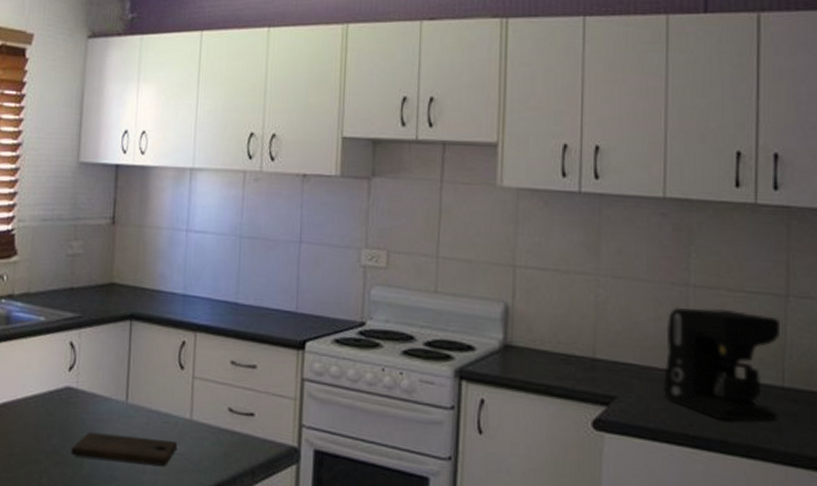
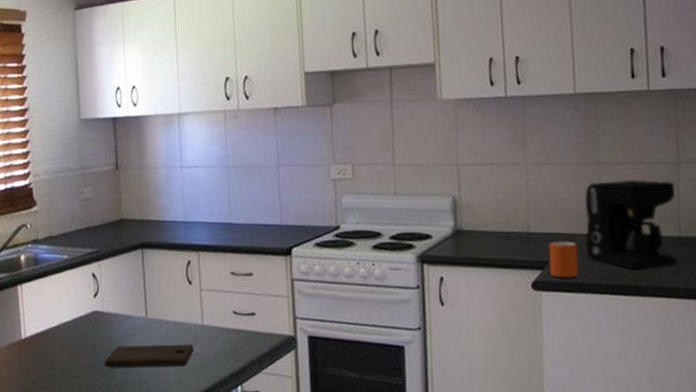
mug: none [617,373,653,421] -> present [549,241,579,278]

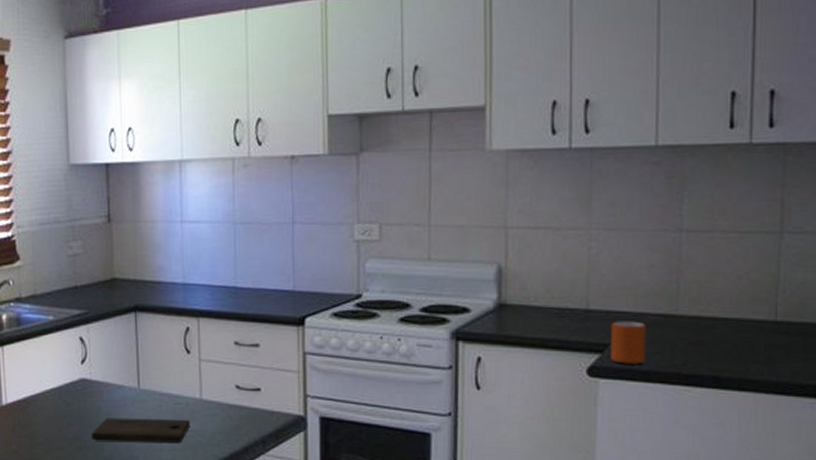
coffee maker: present [584,179,678,270] -> none [657,250,773,357]

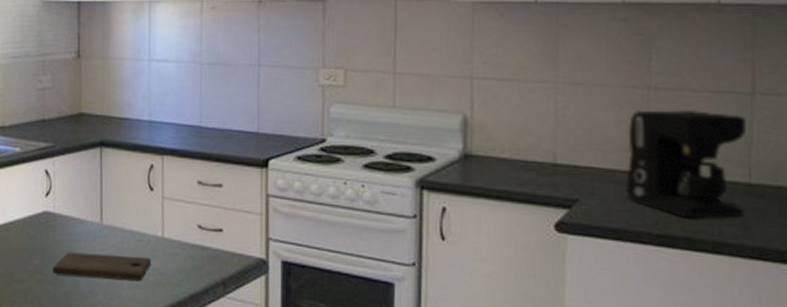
mug: present [611,321,646,364] -> none [579,176,616,222]
coffee maker: none [657,250,773,357] -> present [626,109,746,219]

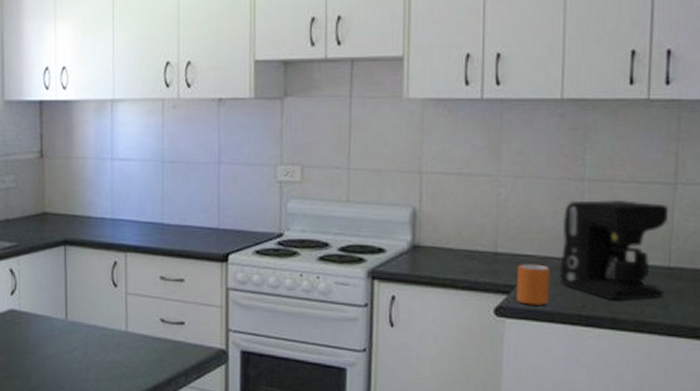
cutting board: present [53,252,152,281] -> none [19,348,116,374]
mug: none [579,176,616,222] -> present [517,264,550,305]

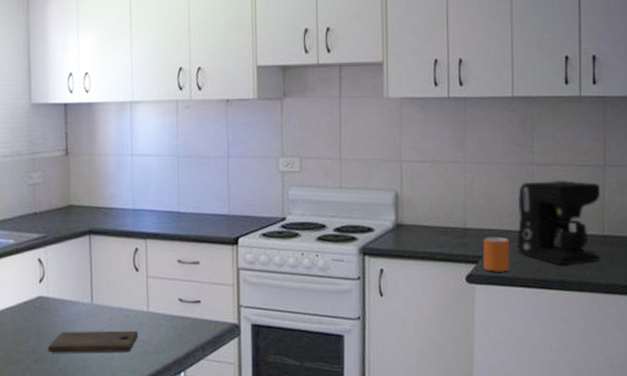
cutting board: none [19,348,116,374] -> present [48,330,139,353]

